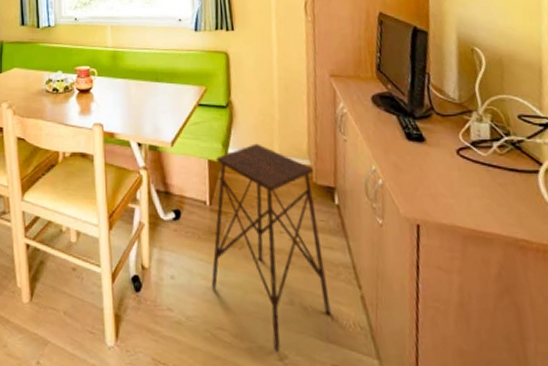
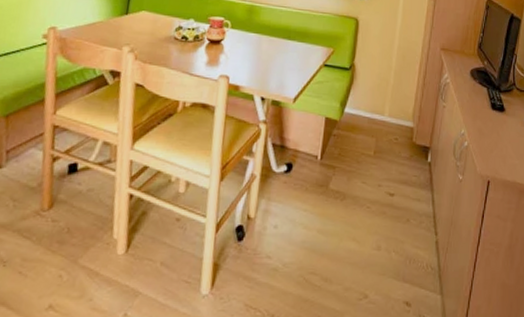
side table: present [211,143,331,354] -> none [310,104,414,294]

